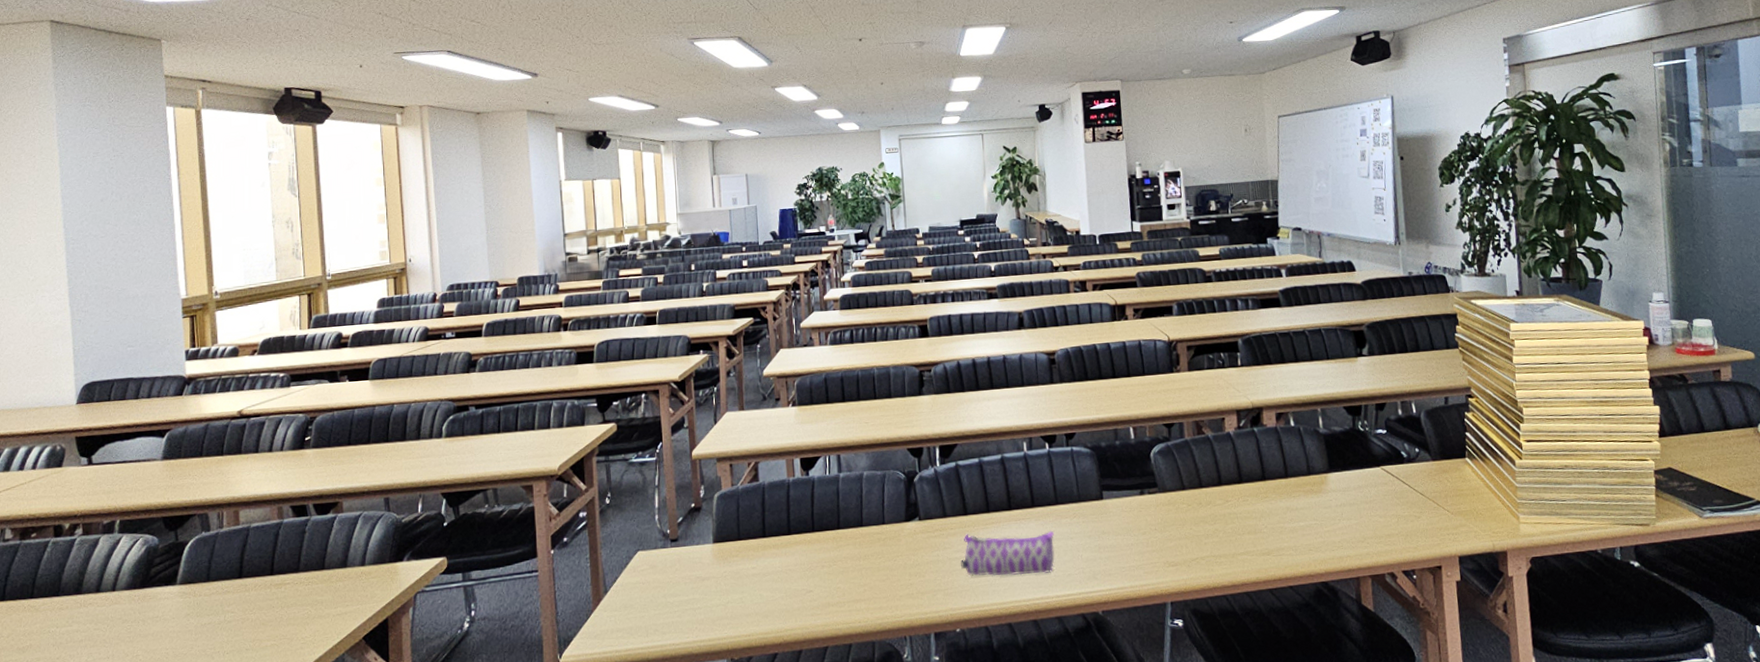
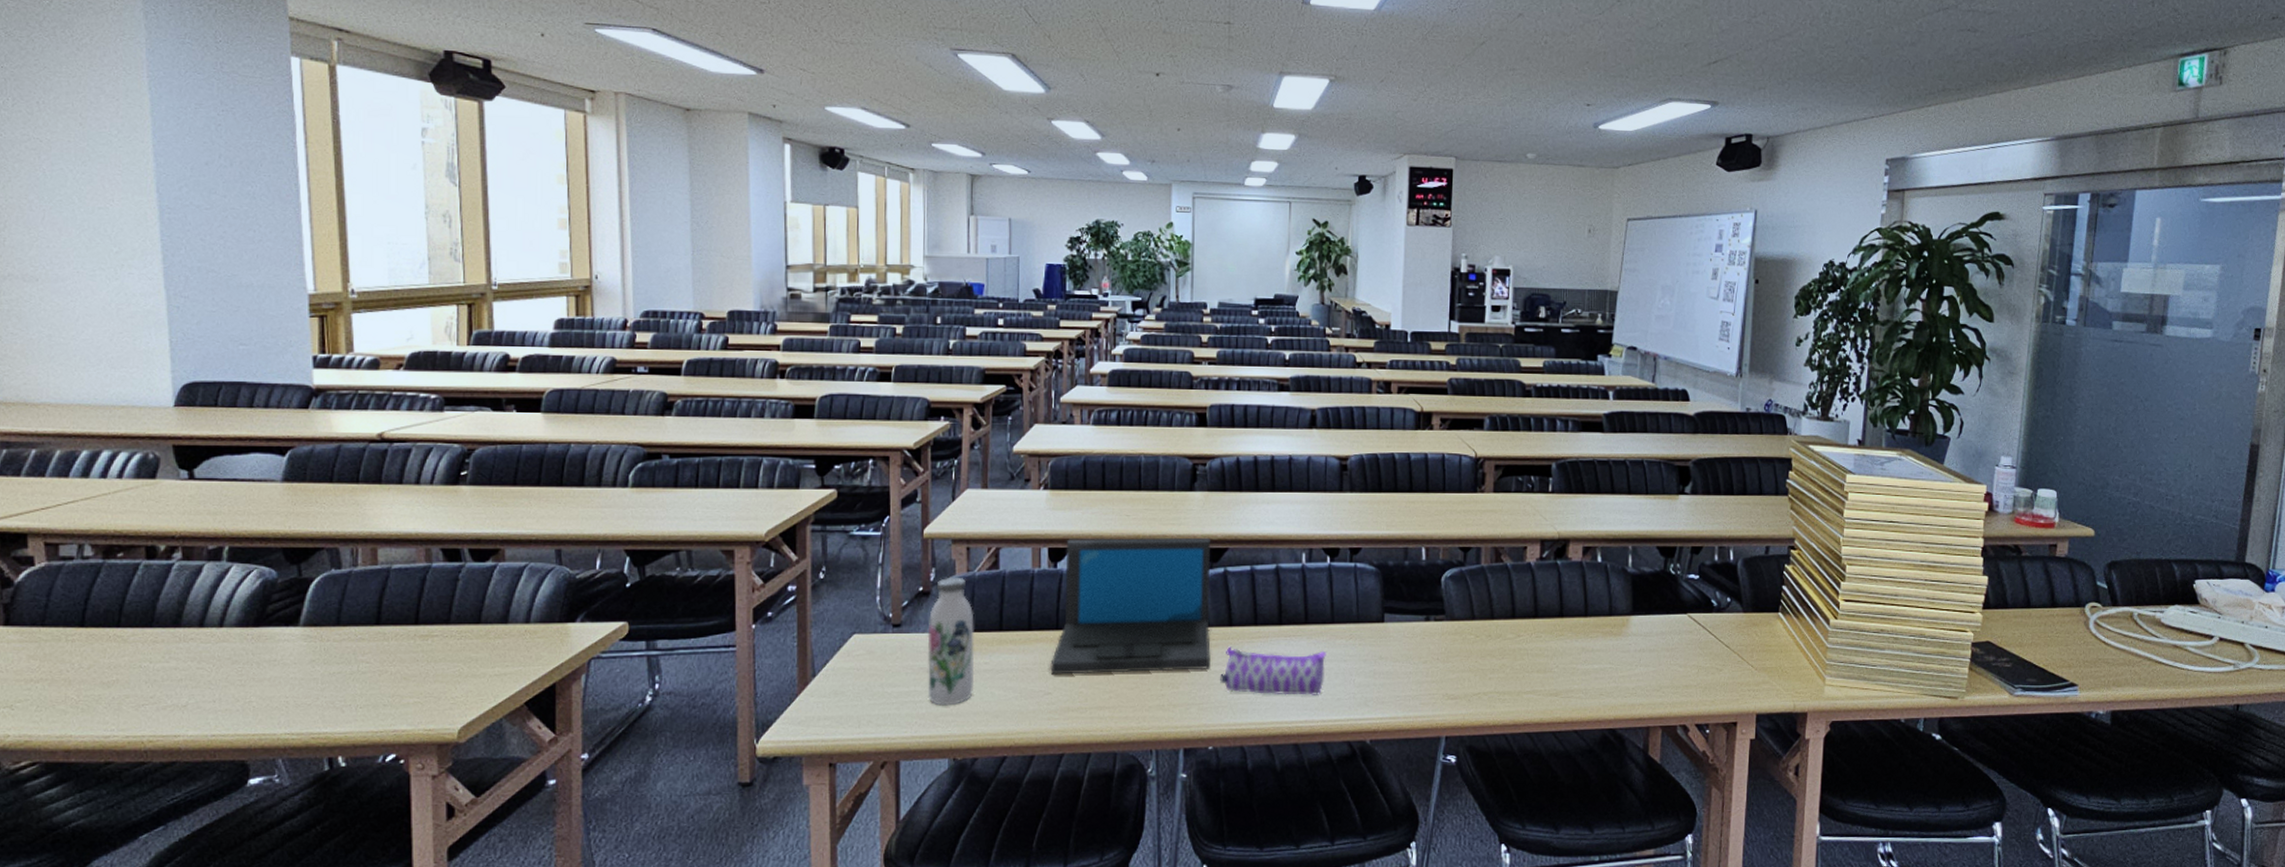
water bottle: none [701,491,745,611] -> present [927,577,975,706]
laptop: none [810,436,951,574] -> present [1050,537,1211,675]

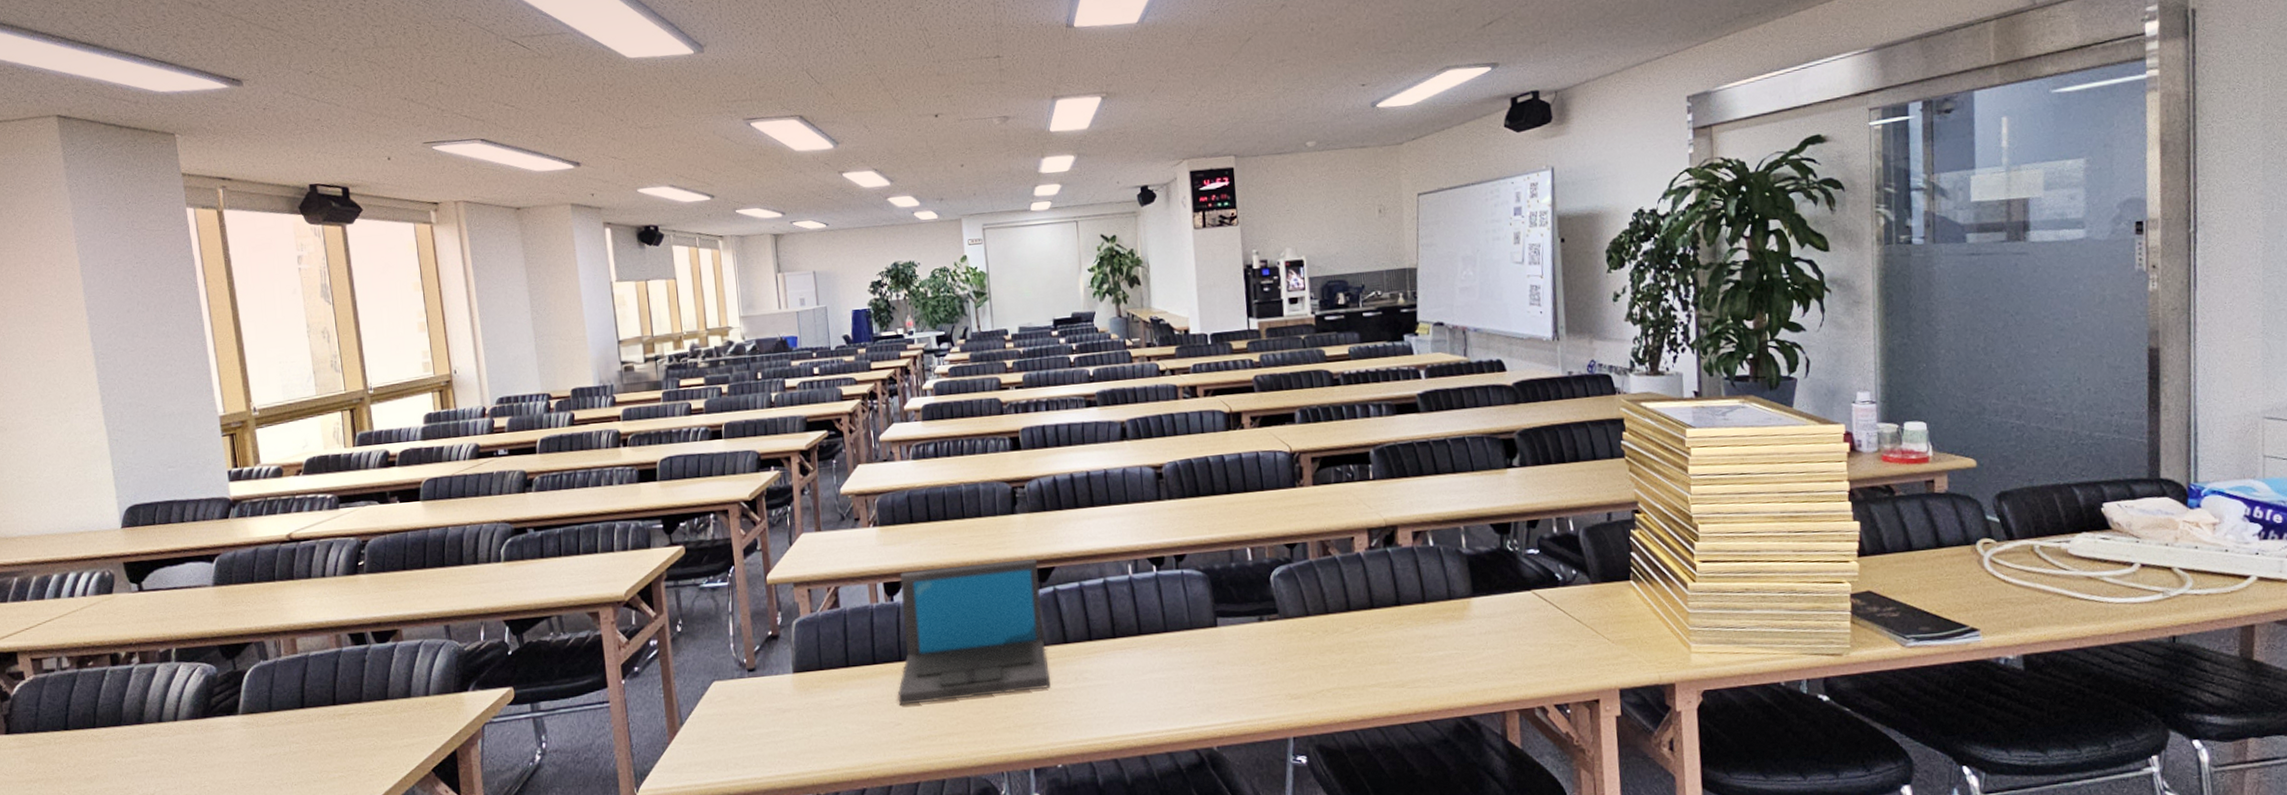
water bottle: present [927,577,975,706] -> none [780,618,829,744]
pencil case: present [1220,646,1326,695] -> none [1061,661,1164,709]

